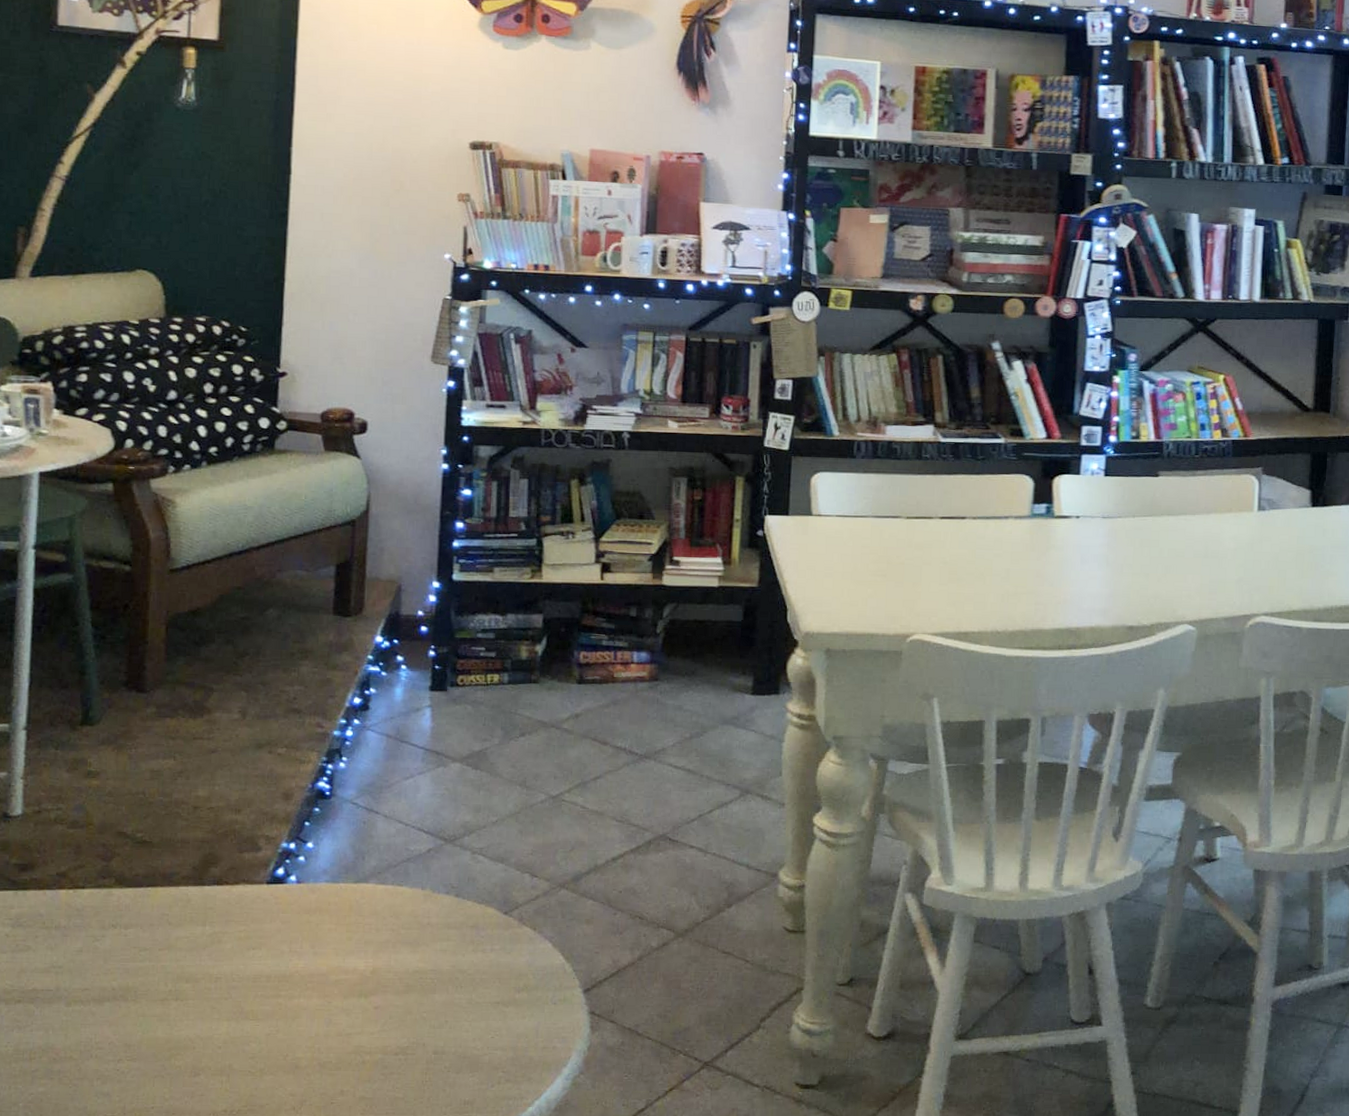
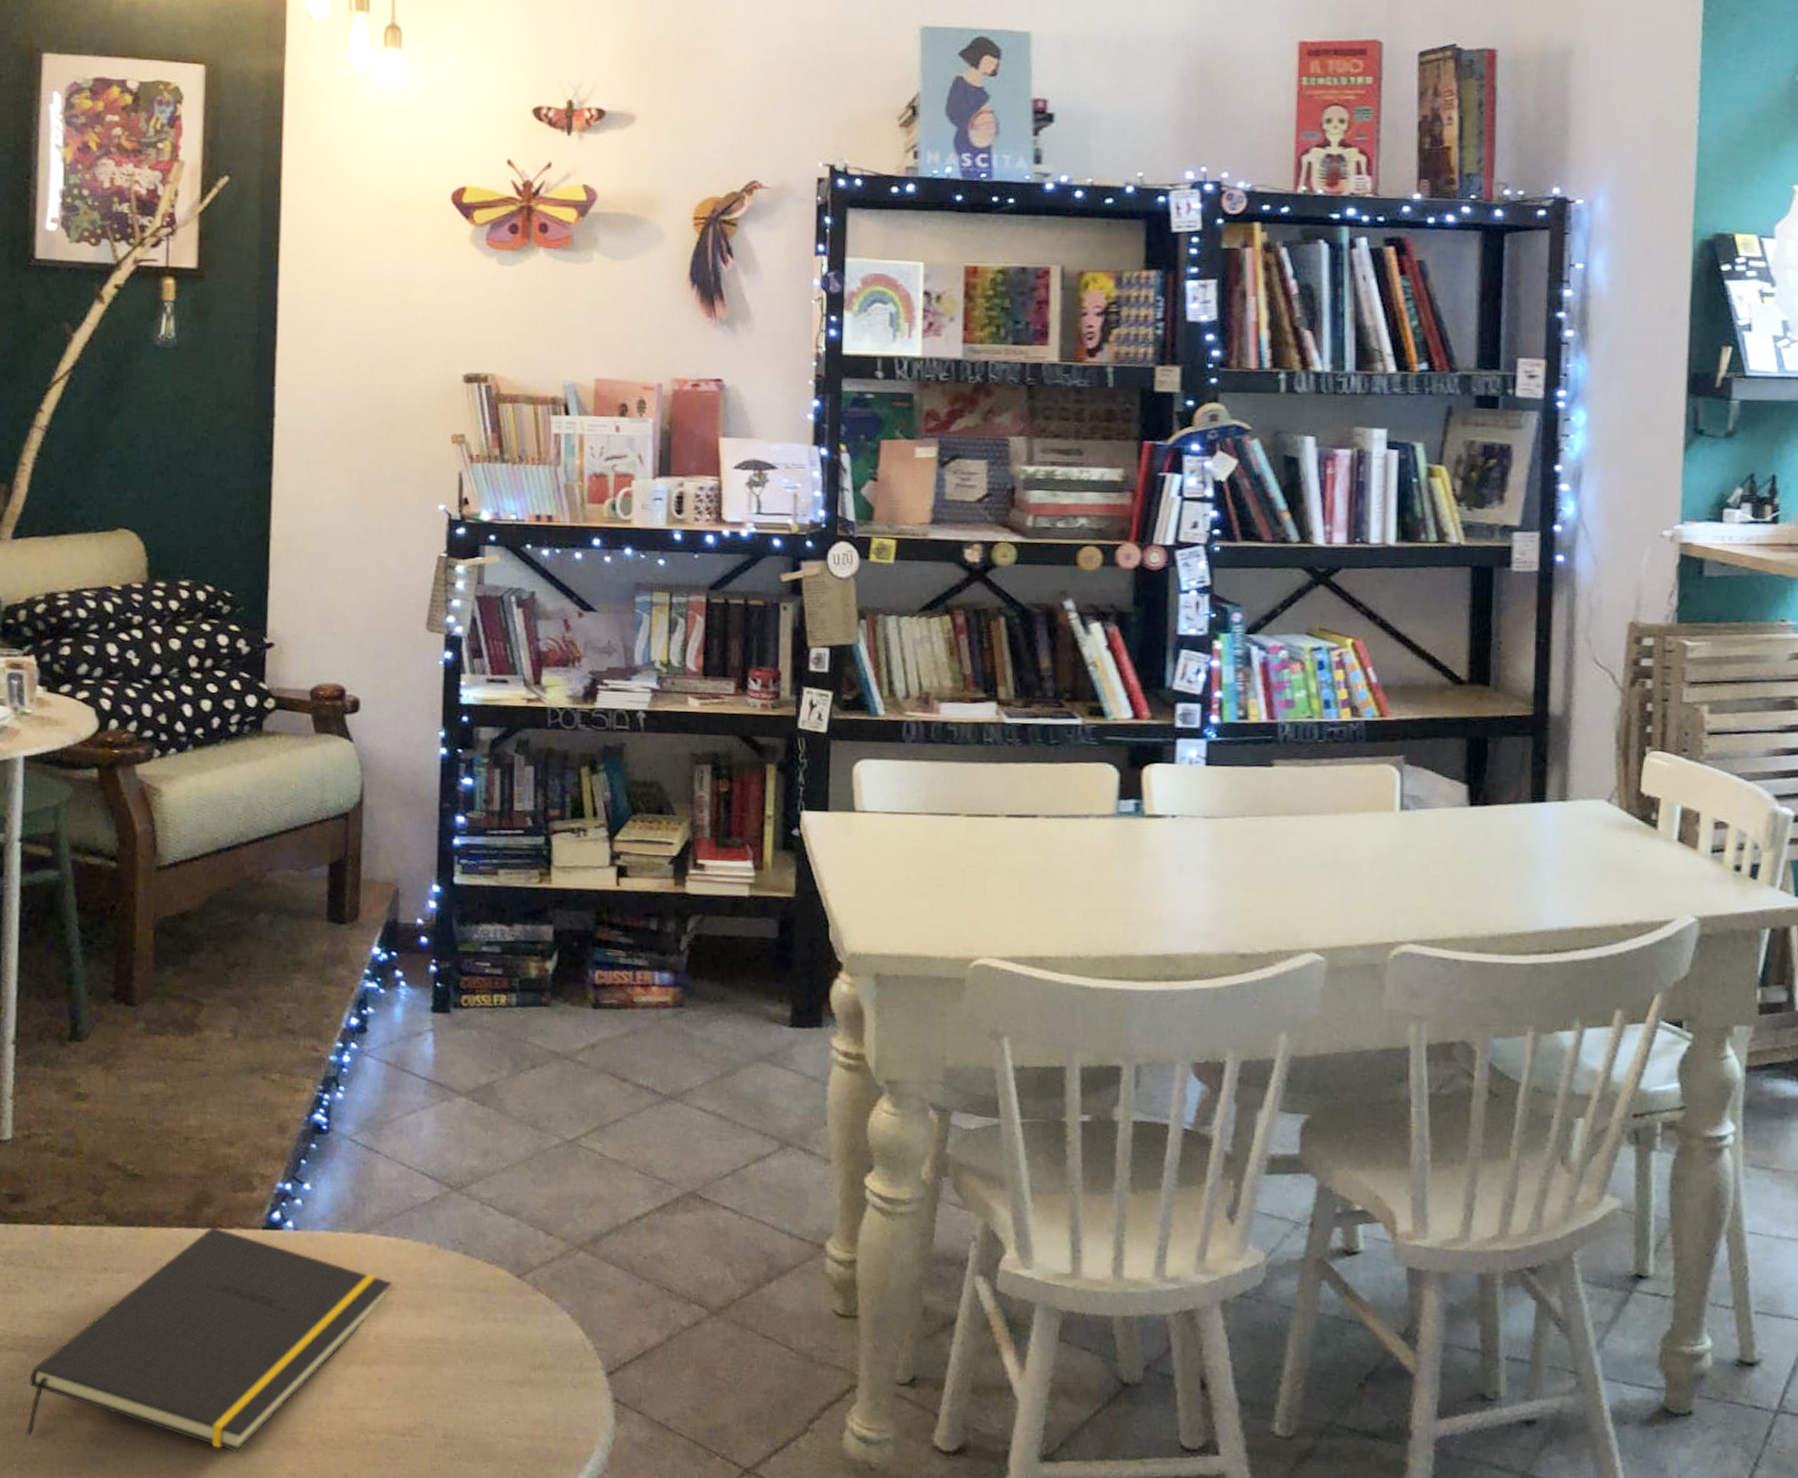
notepad: none [32,884,389,1079] -> present [25,1227,392,1452]

